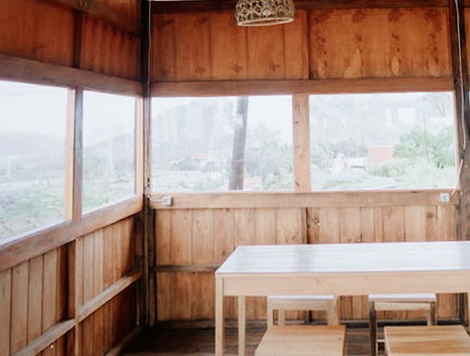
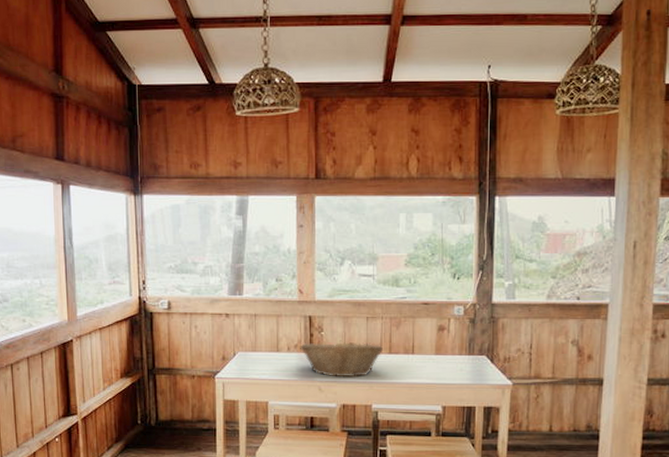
fruit basket: none [297,230,376,268] -> present [300,340,383,377]

